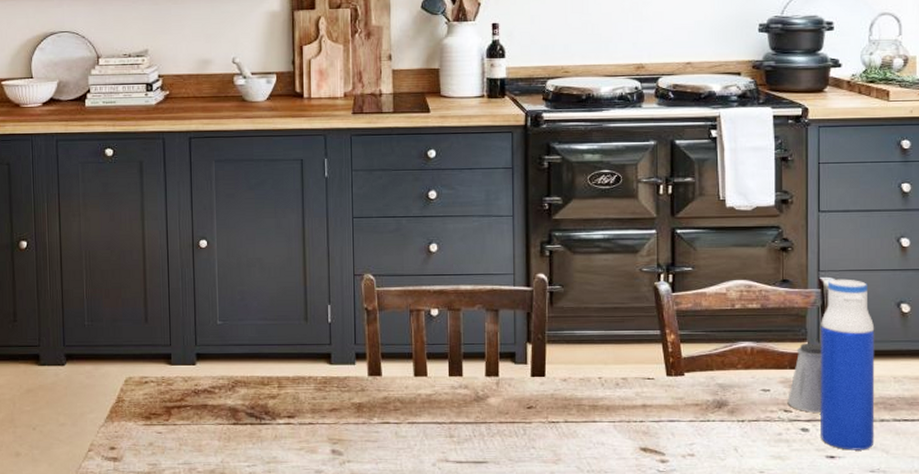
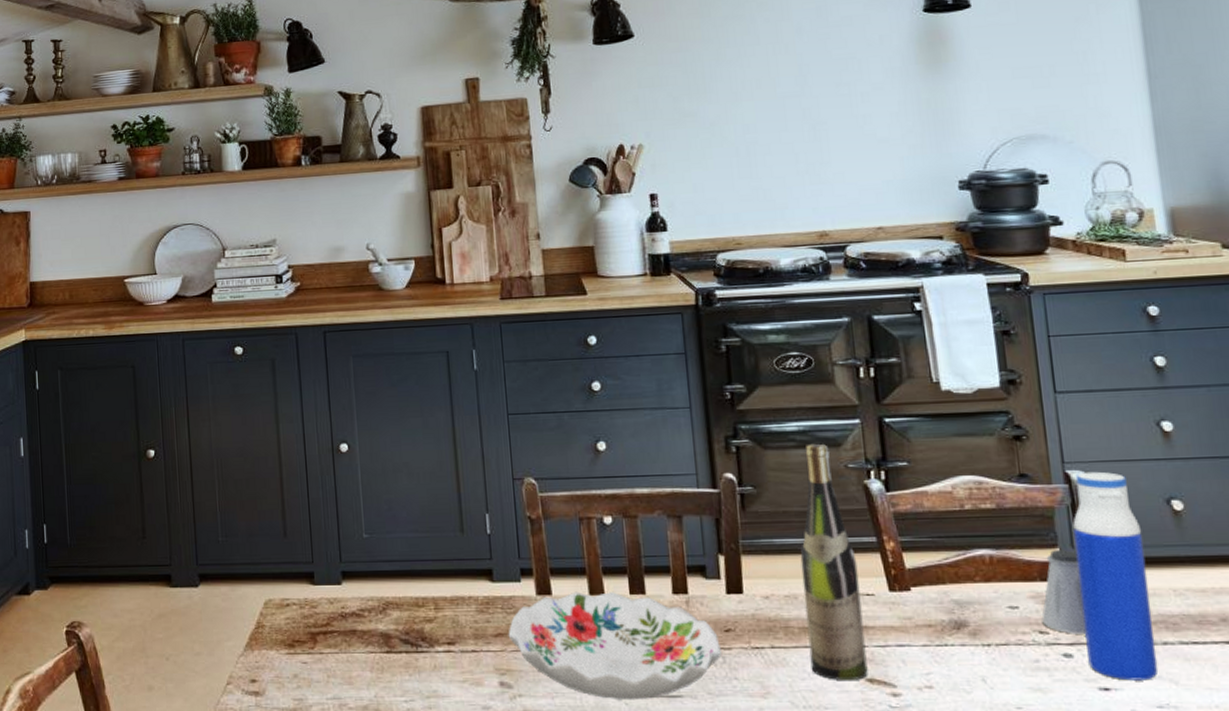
decorative bowl: none [341,373,523,466] -> present [508,591,721,700]
wine bottle: none [596,250,643,449] -> present [800,443,868,680]

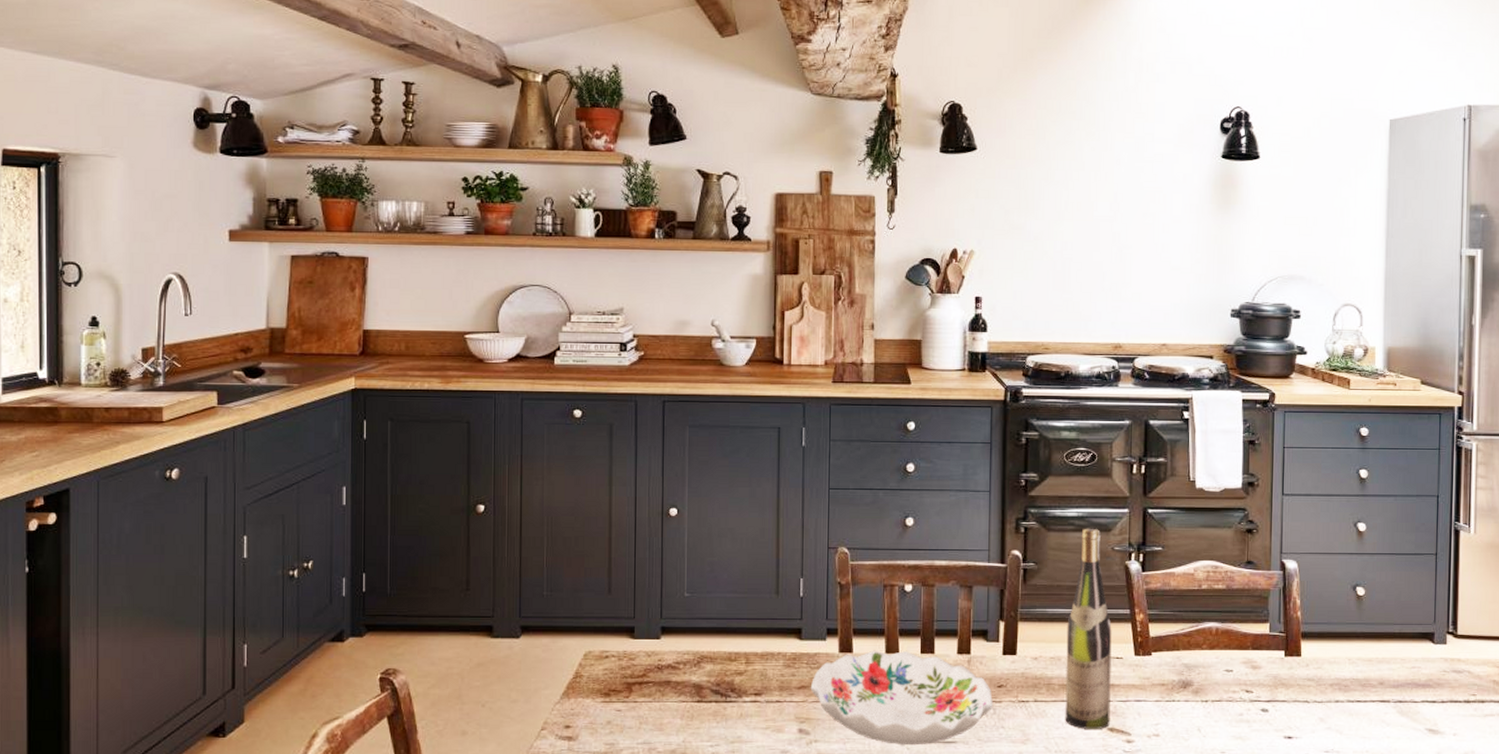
saltshaker: present [1041,550,1087,634] -> none [1249,625,1283,693]
water bottle: present [1072,471,1159,681] -> none [1279,561,1332,731]

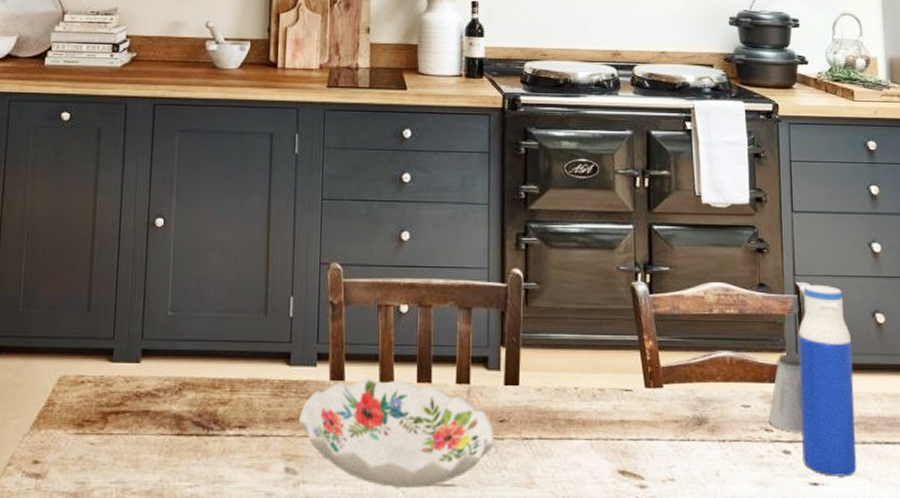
wine bottle: present [1065,528,1112,729] -> none [572,245,621,472]
saltshaker: none [1249,625,1283,693] -> present [768,354,803,433]
water bottle: none [1279,561,1332,731] -> present [798,284,857,477]

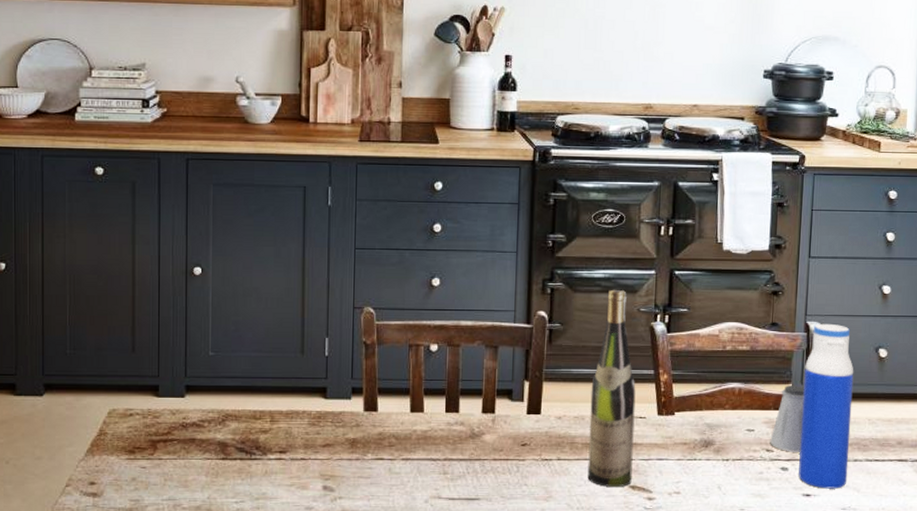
decorative bowl: present [298,378,494,489] -> none [335,409,516,502]
wine bottle: none [572,245,621,472] -> present [587,289,636,487]

